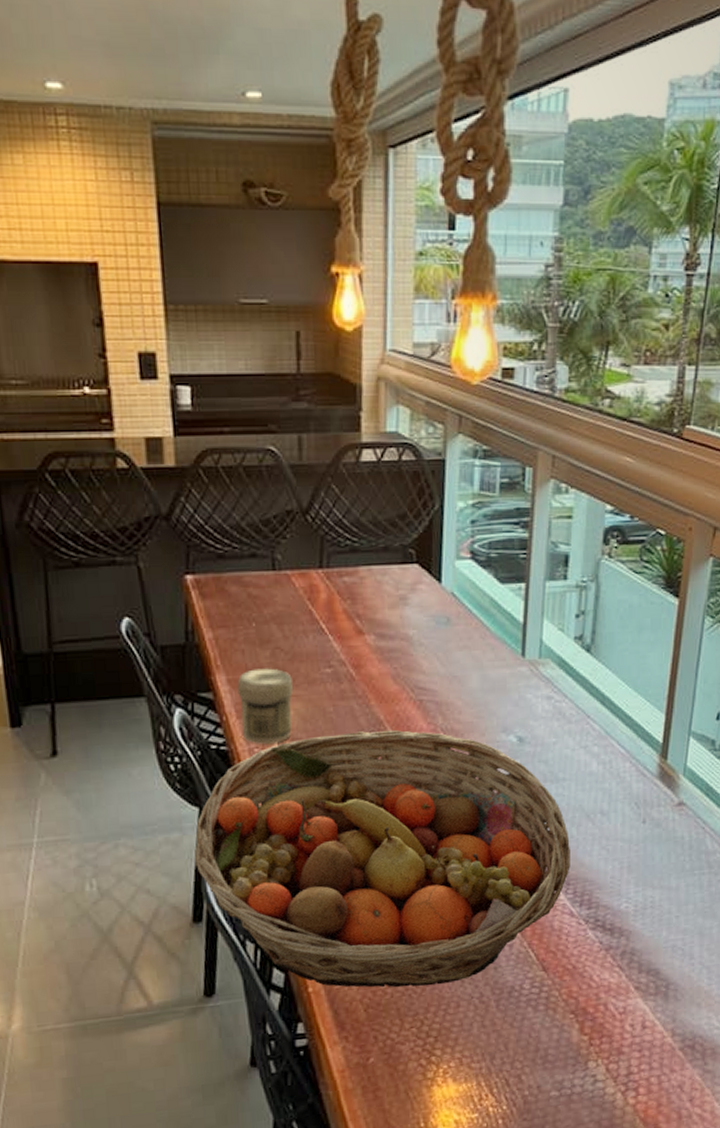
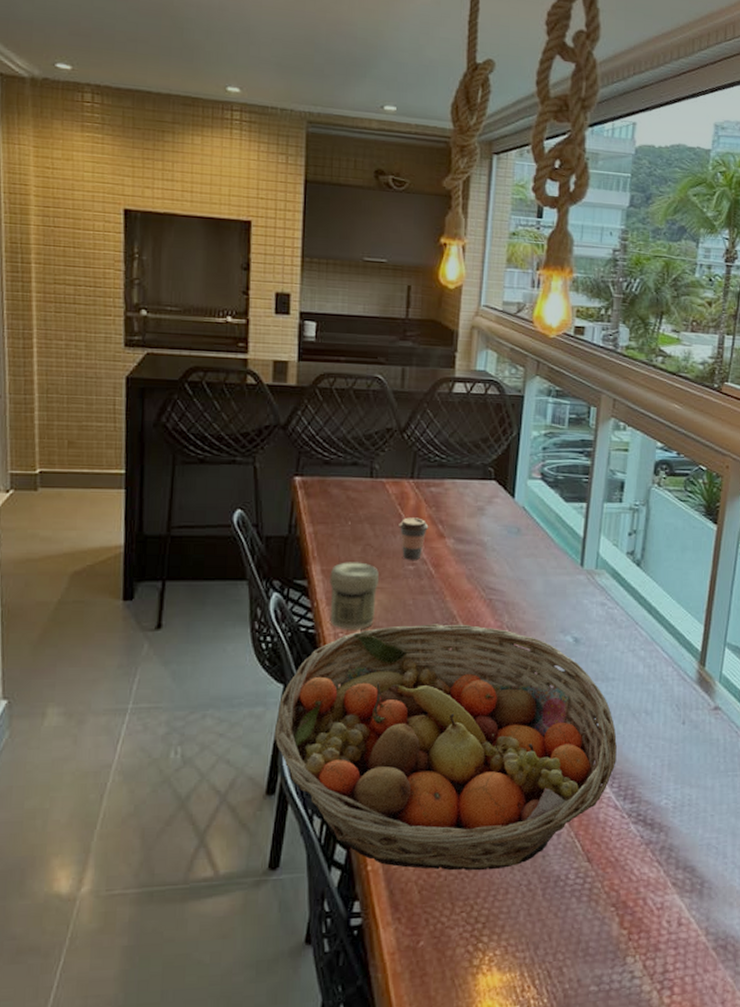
coffee cup: none [310,613,345,662] -> present [399,517,429,560]

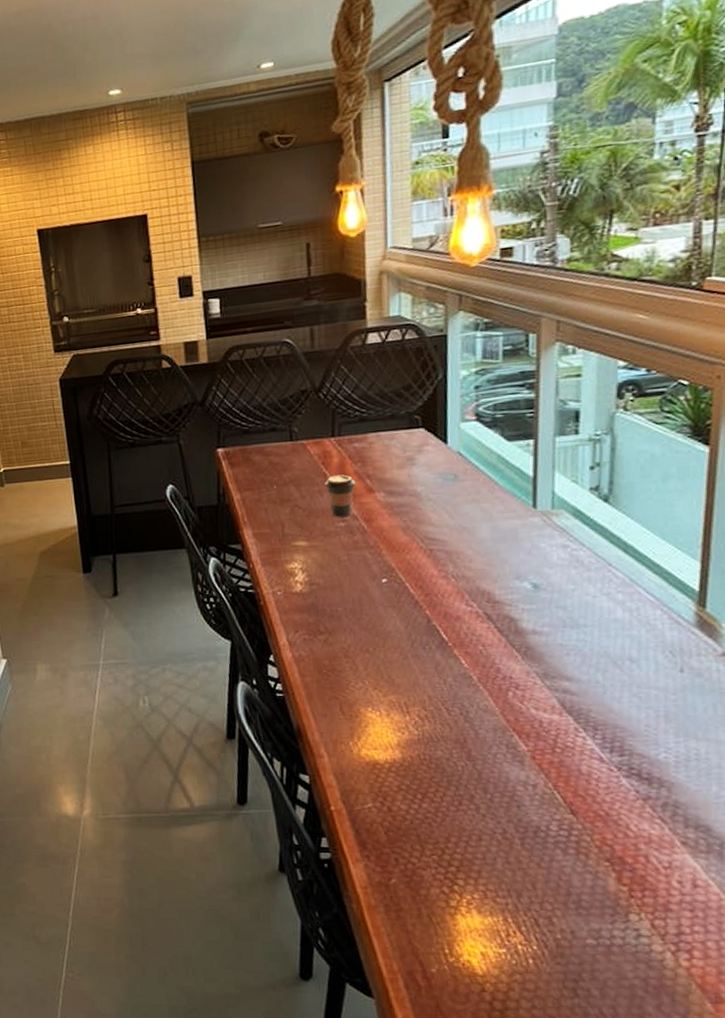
fruit basket: present [274,624,617,871] -> none [227,576,598,817]
jar: present [329,562,379,629] -> none [261,523,310,588]

